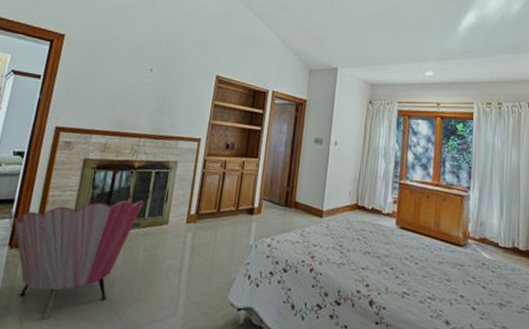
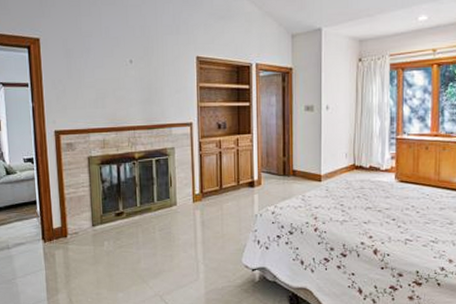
armchair: present [13,199,144,320] -> none [40,187,151,295]

